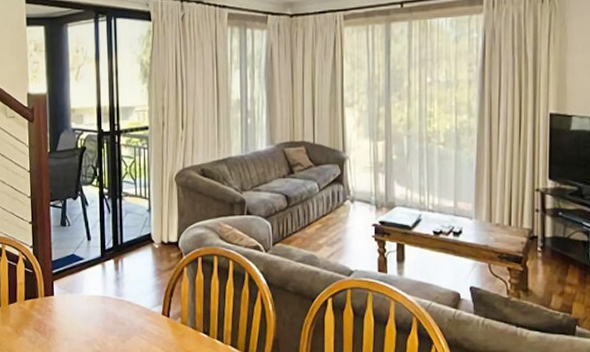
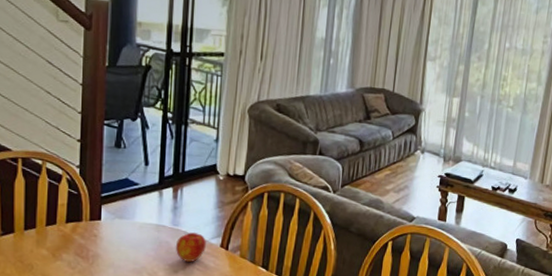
apple: none [120,302,148,331] -> present [175,232,206,262]

